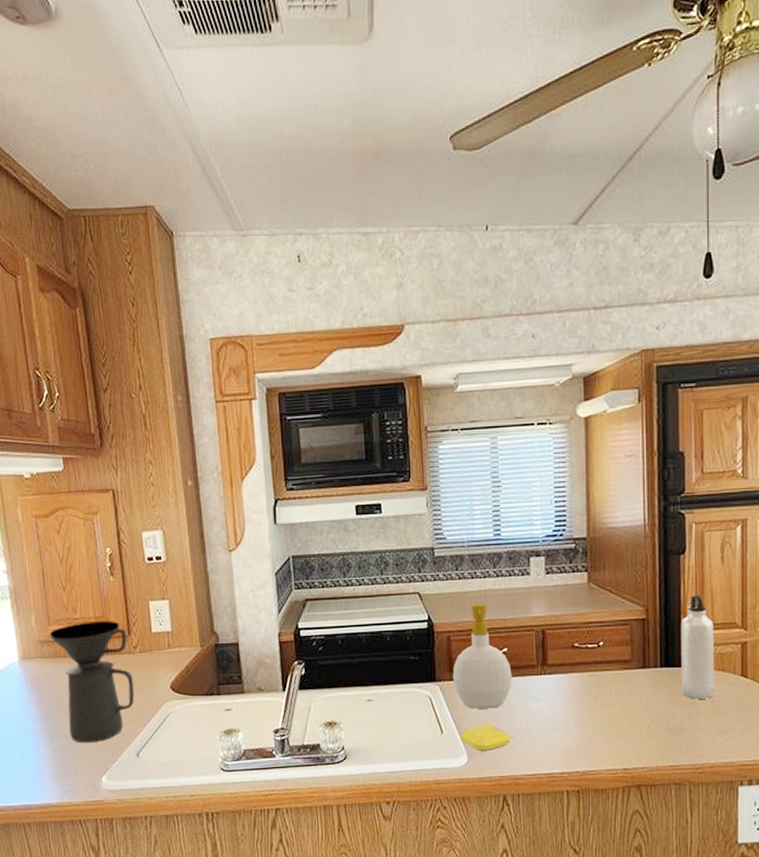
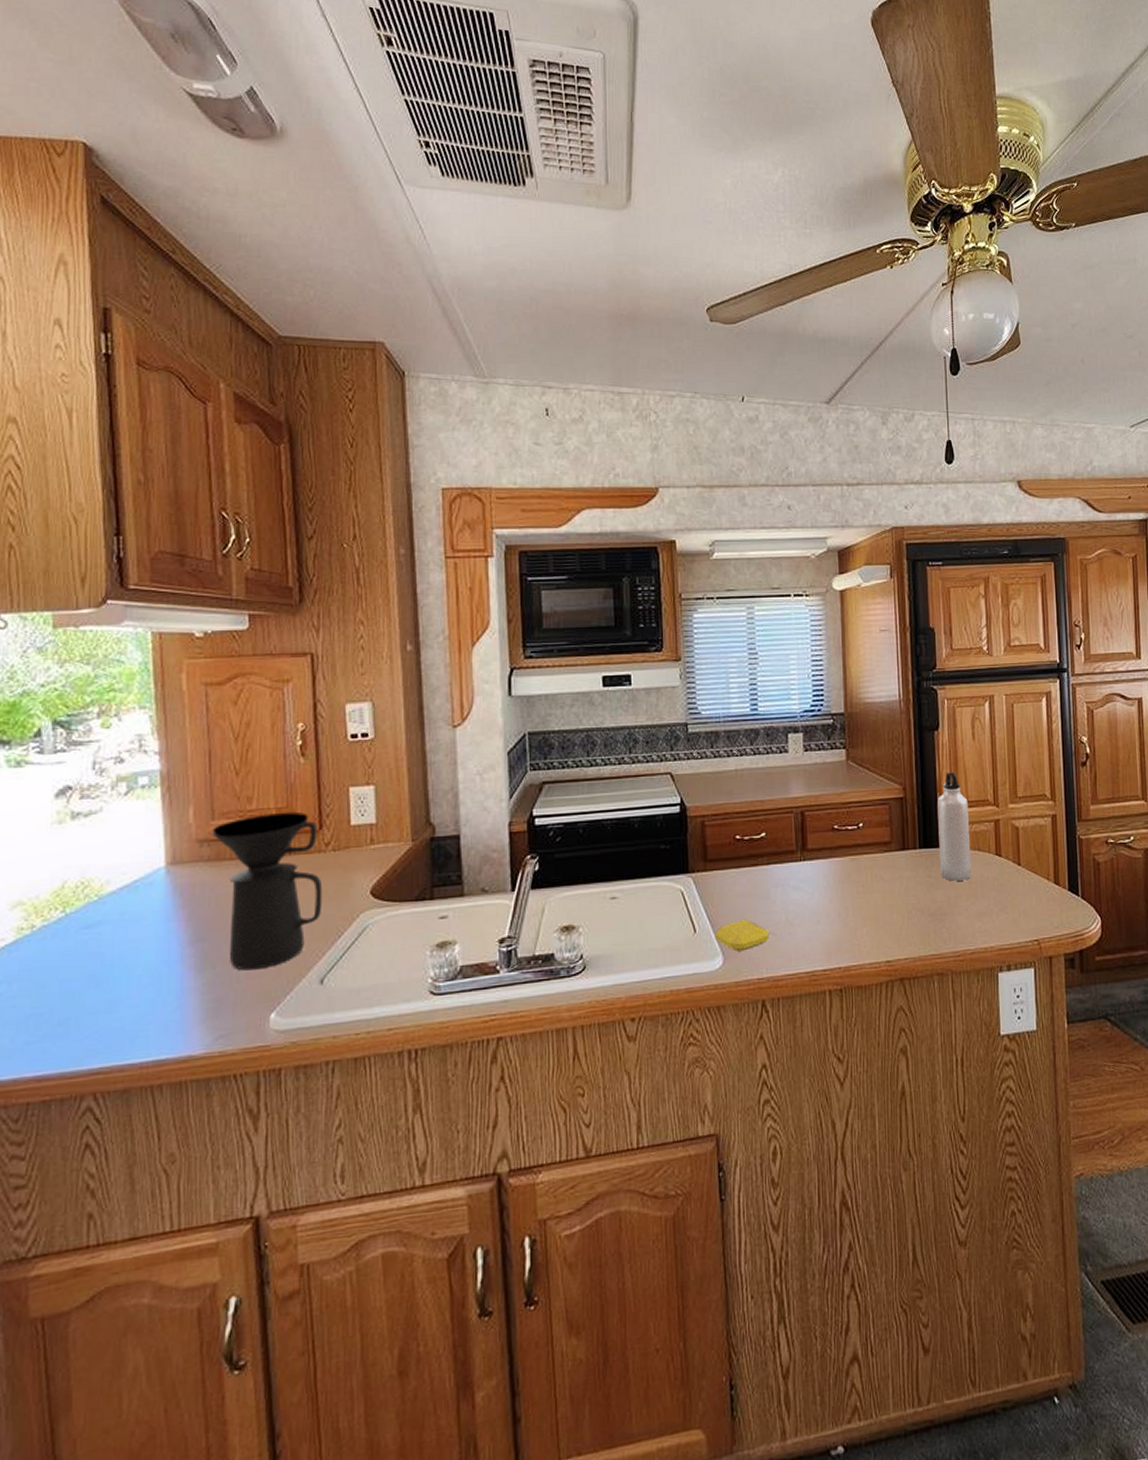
soap bottle: present [453,604,512,709] -> none [707,784,771,902]

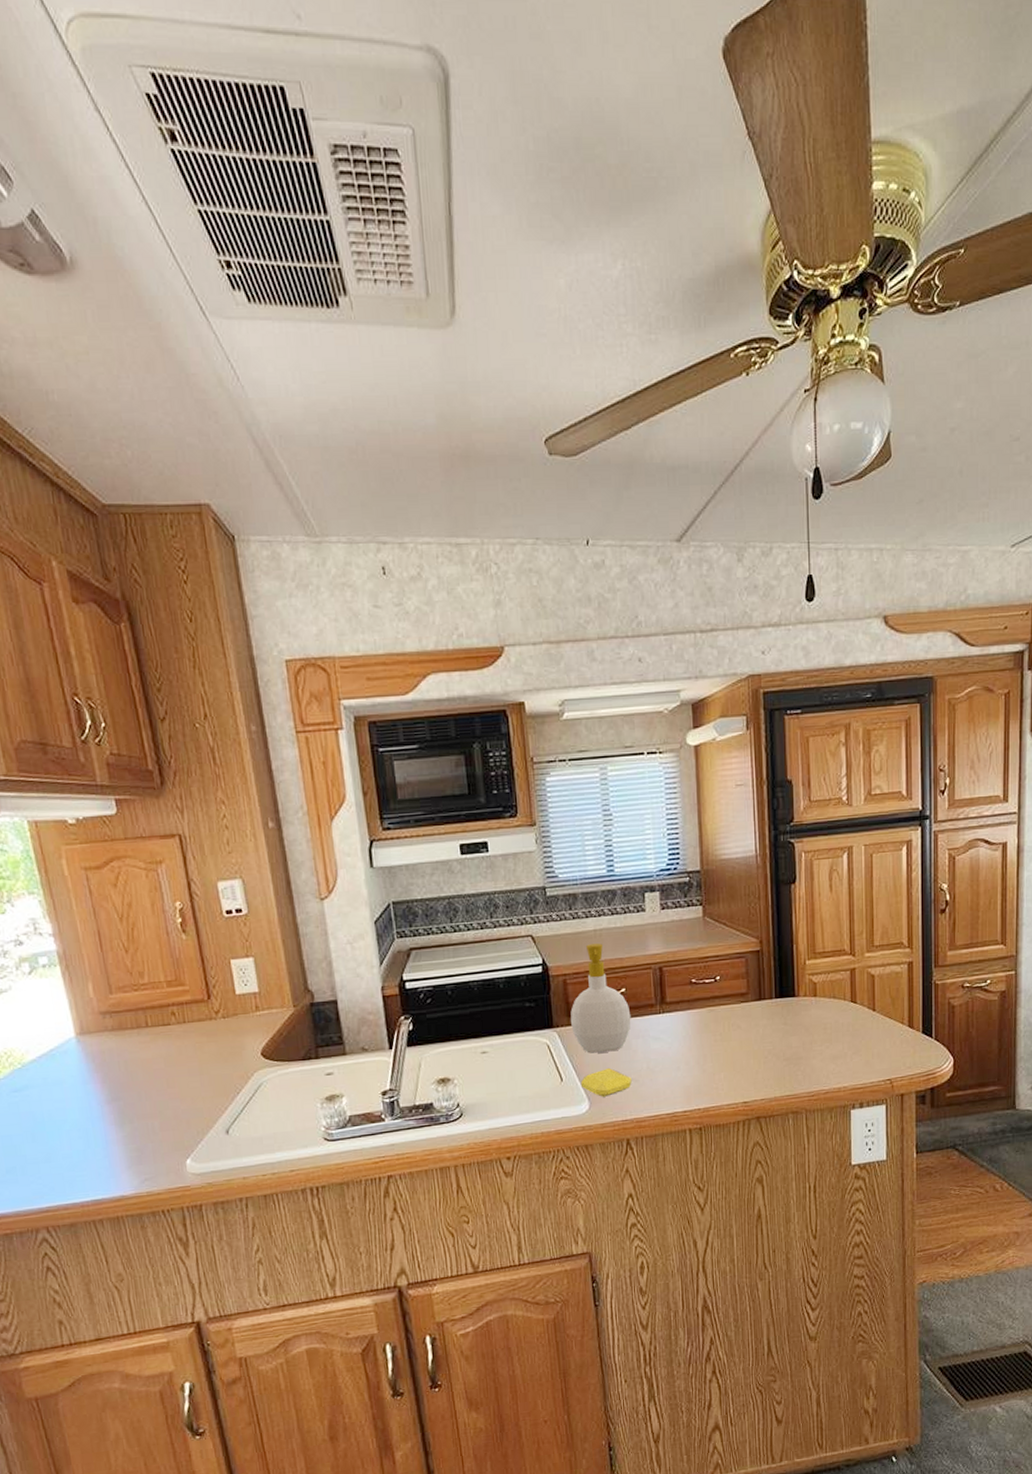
coffee maker: present [212,811,323,971] -> none [111,984,220,1124]
soap bottle: none [707,784,771,902] -> present [570,943,631,1053]
water bottle: present [937,772,972,881] -> none [794,924,827,1028]

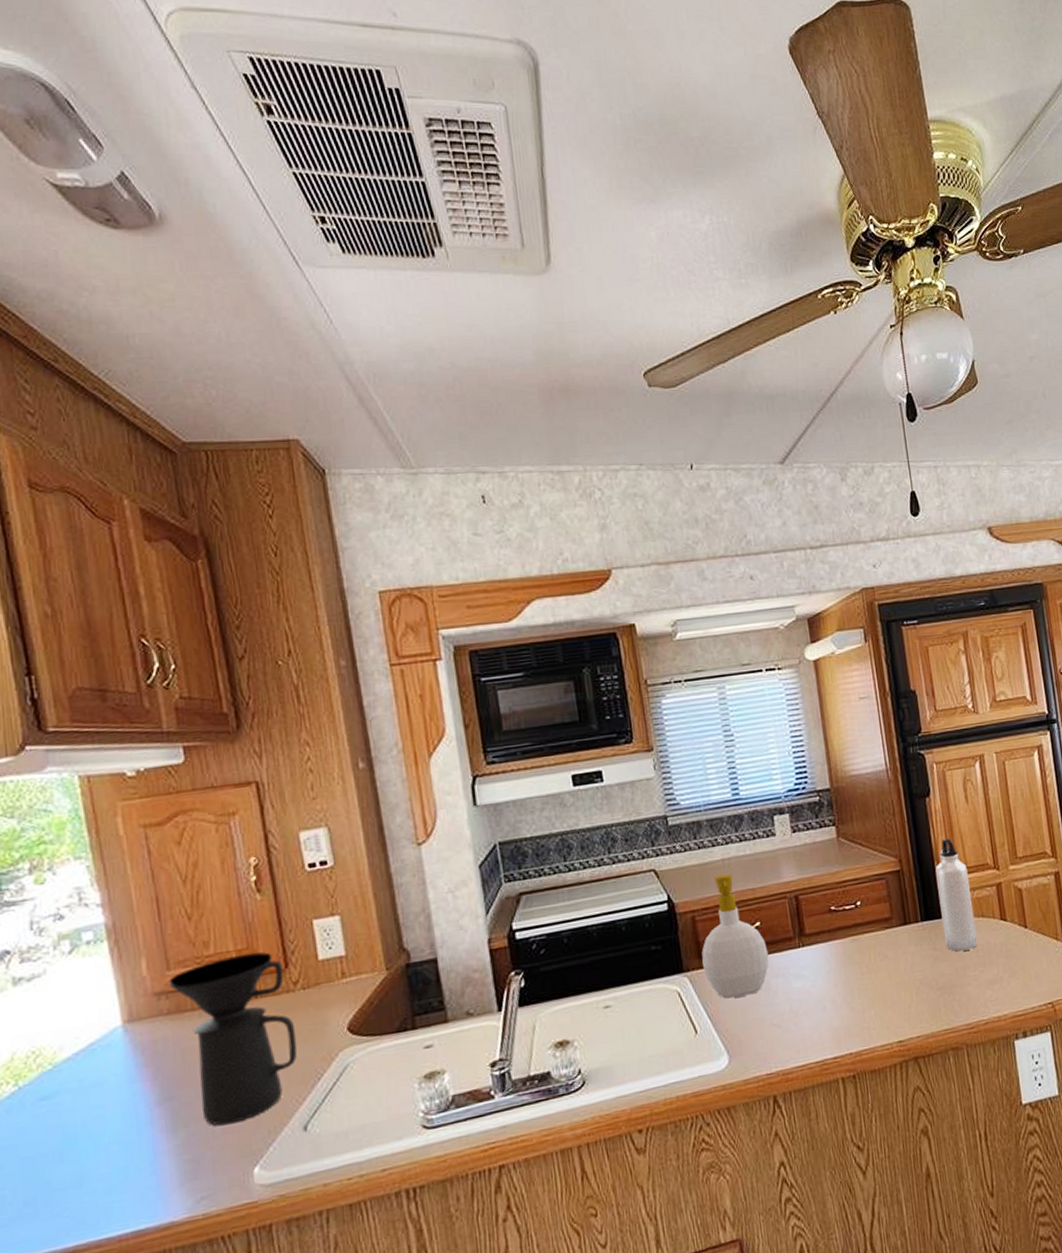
coffee maker: none [111,984,220,1124] -> present [169,952,298,1126]
soap bar: present [581,1068,632,1097] -> none [718,1014,775,1049]
water bottle: none [794,924,827,1028] -> present [935,839,978,952]

